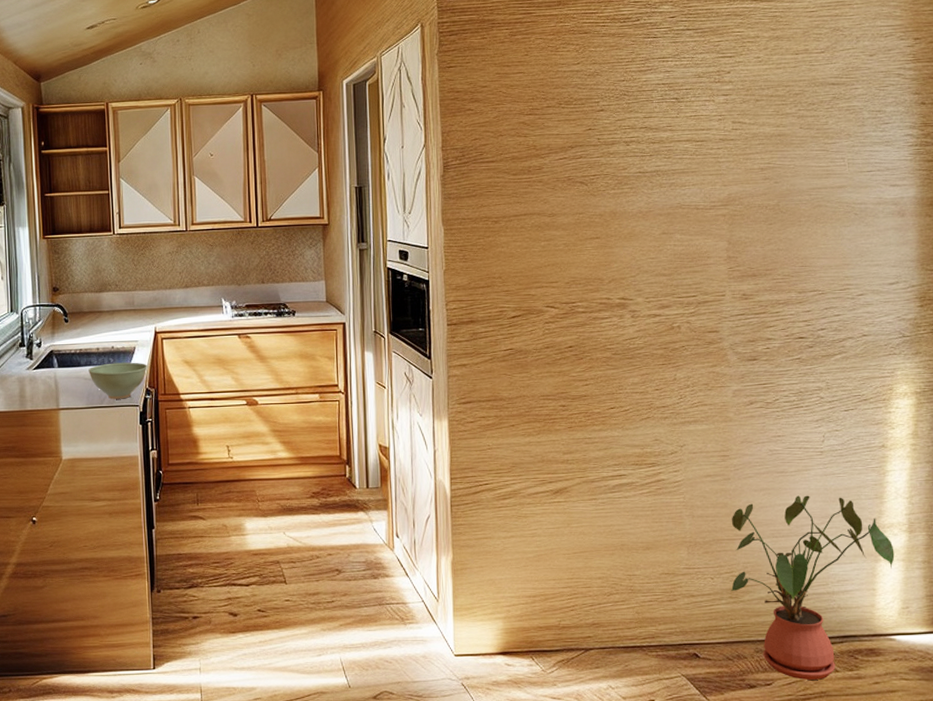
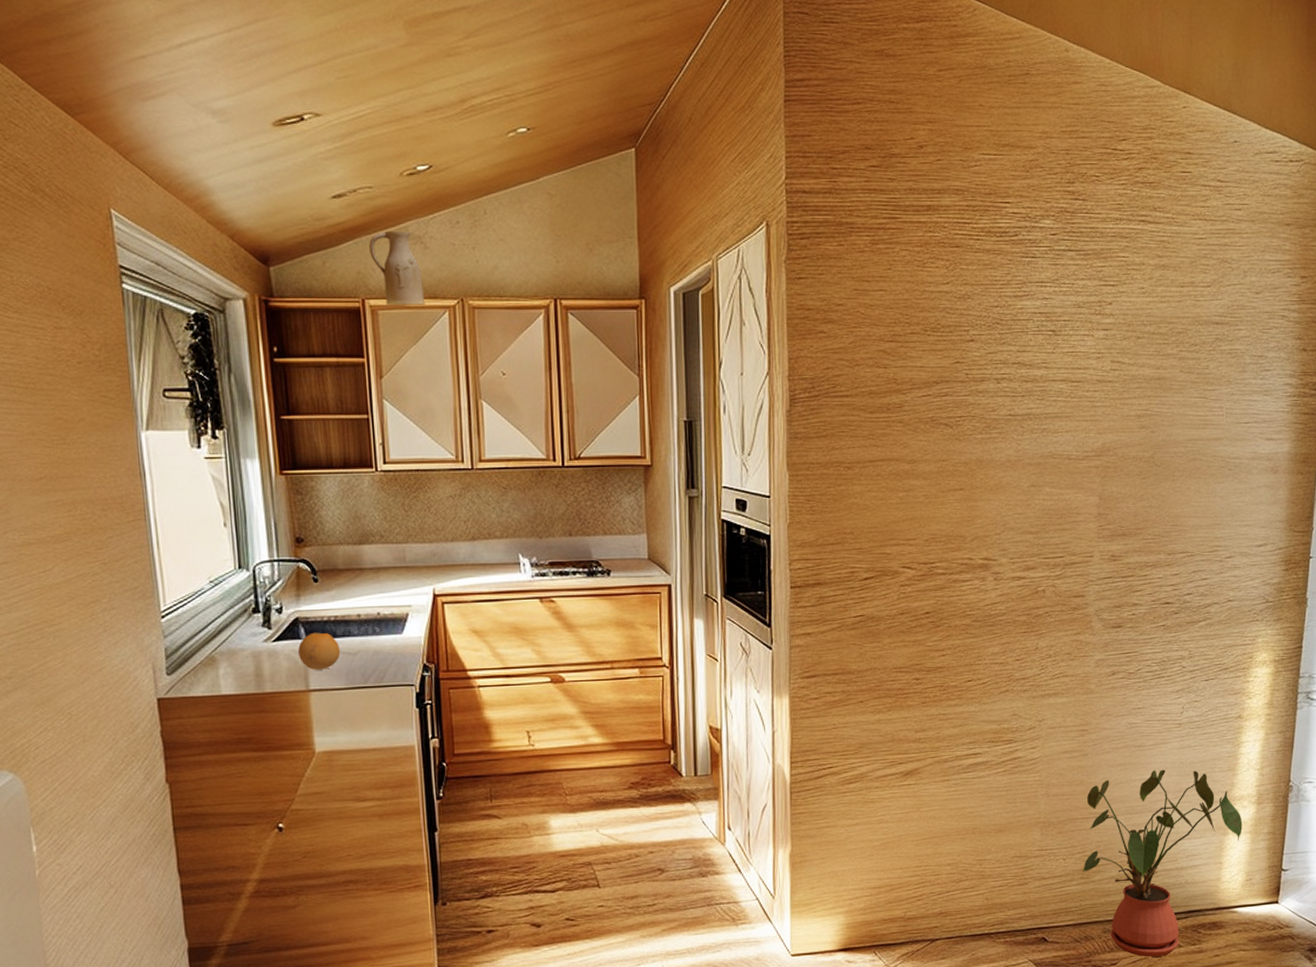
fruit: none [52,362,84,393] -> present [298,632,341,670]
bowl: present [88,362,147,400] -> none [347,632,425,678]
ceramic pitcher: none [113,50,153,106] -> present [369,232,426,305]

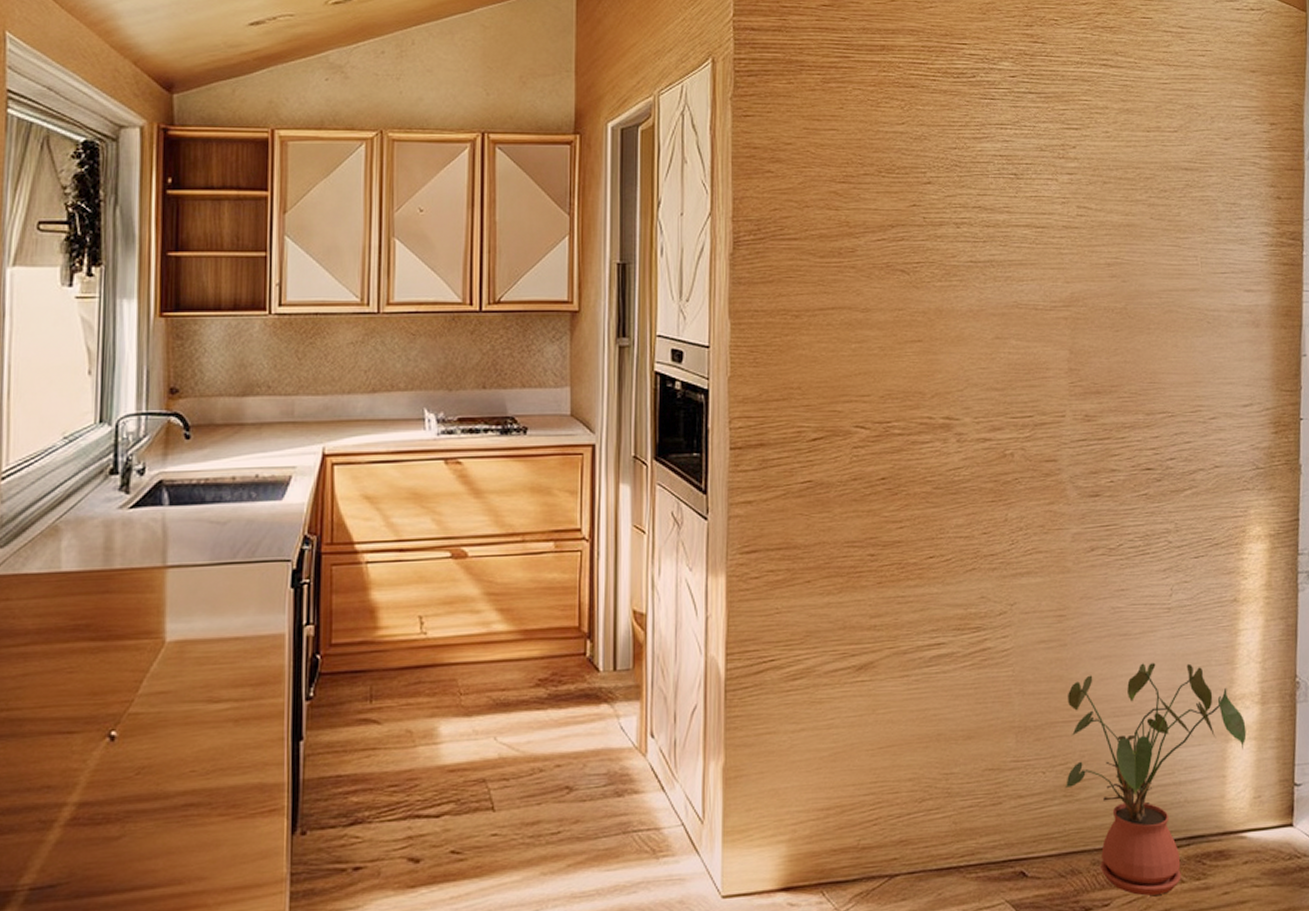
fruit: present [298,632,341,670] -> none [158,497,208,542]
ceramic pitcher: present [369,232,426,305] -> none [285,60,341,136]

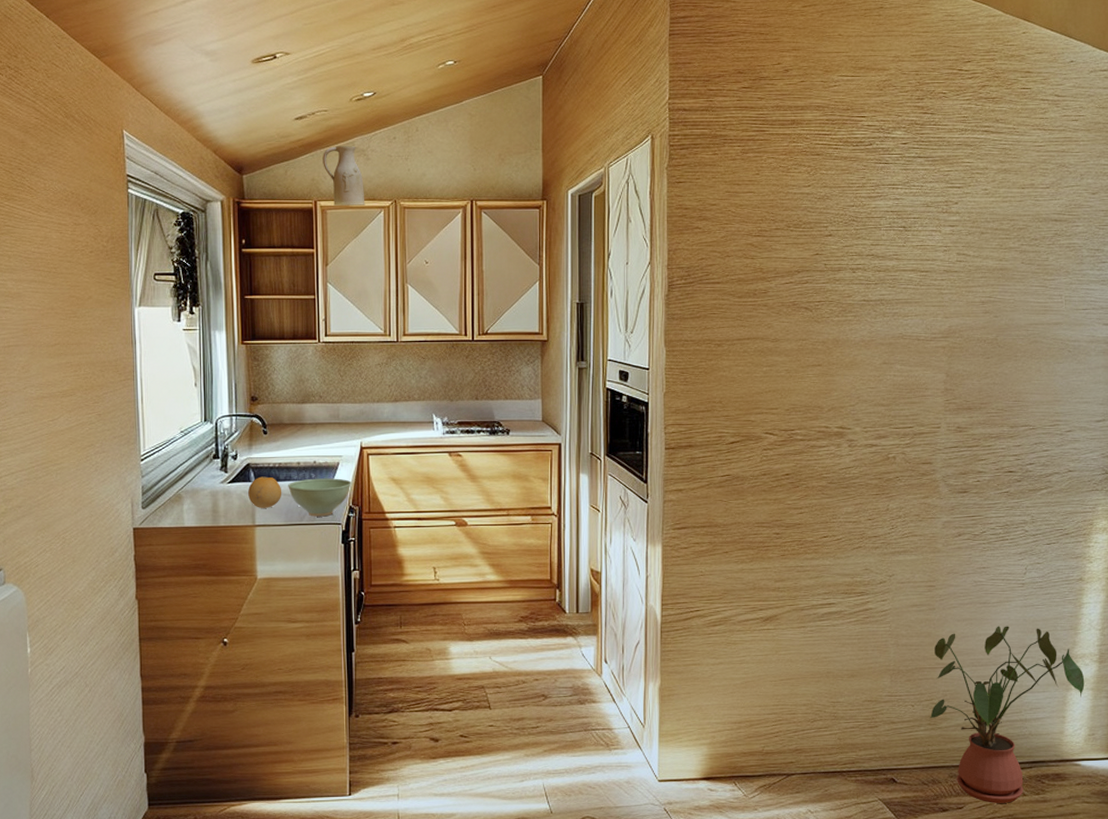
fruit: none [158,497,208,542] -> present [248,476,282,508]
bowl: none [217,497,308,552] -> present [288,478,352,517]
ceramic pitcher: none [285,60,341,136] -> present [323,146,365,206]

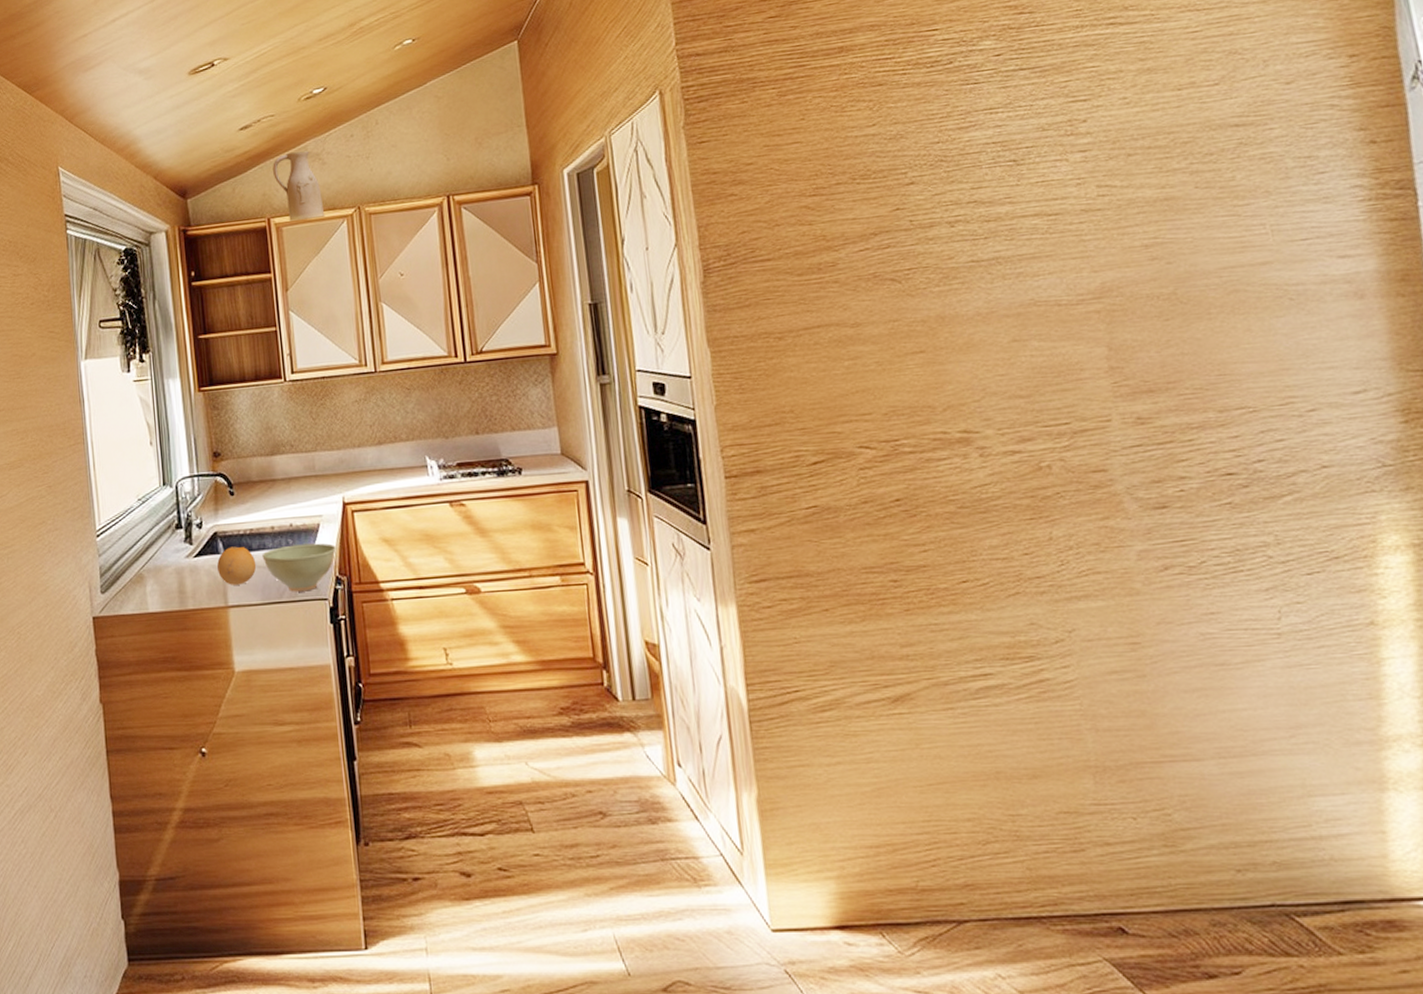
house plant: present [929,626,1085,803] -> none [1154,696,1410,966]

